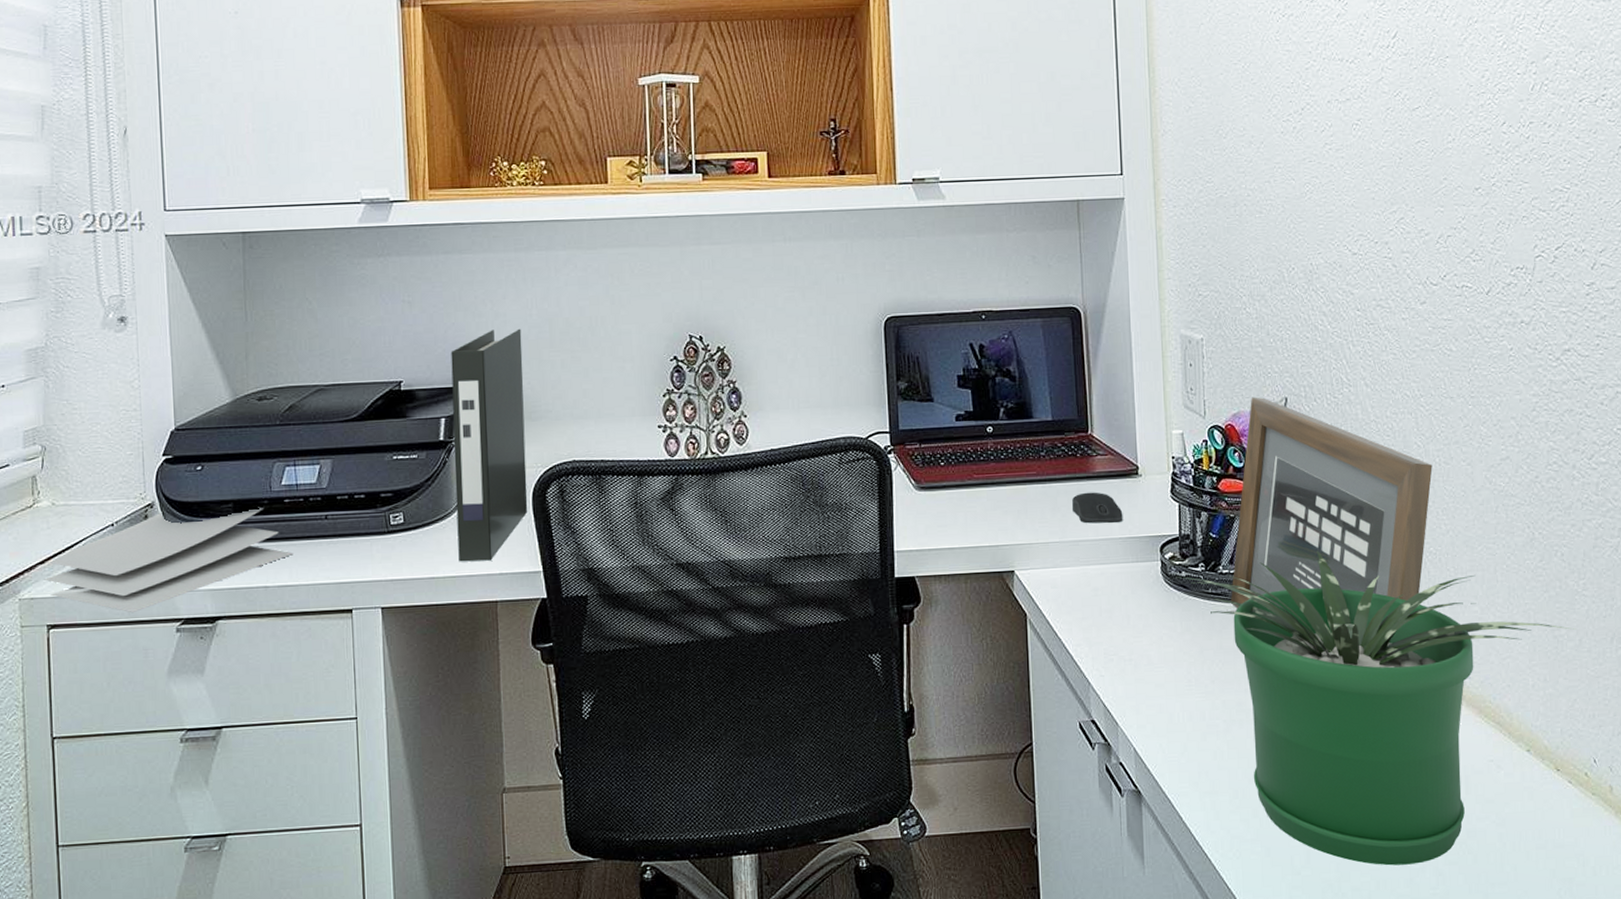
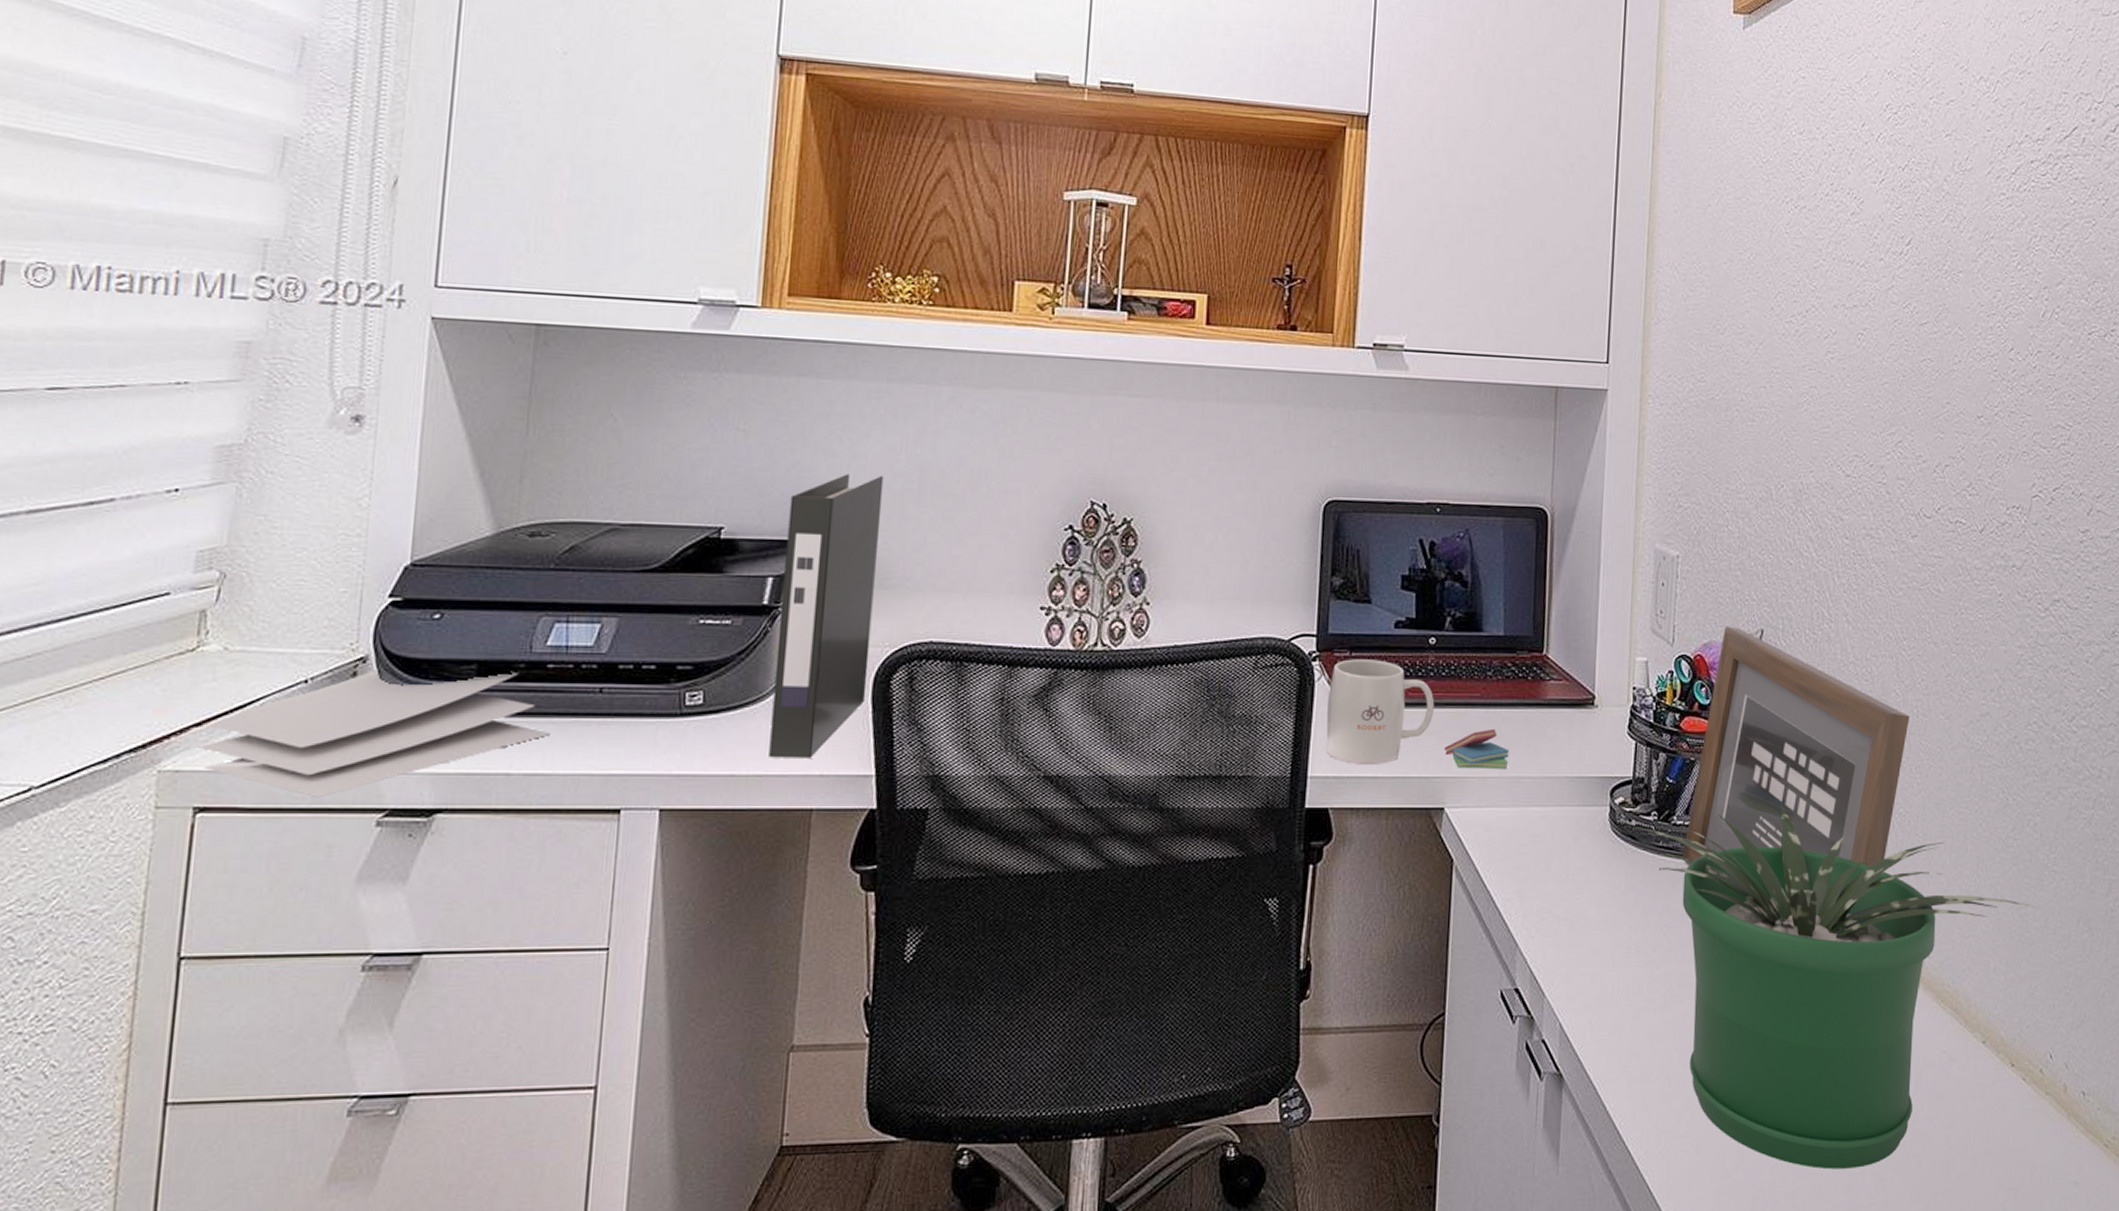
mug: none [905,449,998,539] -> present [1326,659,1435,766]
sticky notes: none [1009,500,1067,537] -> present [1444,728,1510,770]
computer mouse: present [1071,492,1123,524] -> none [1516,721,1573,758]

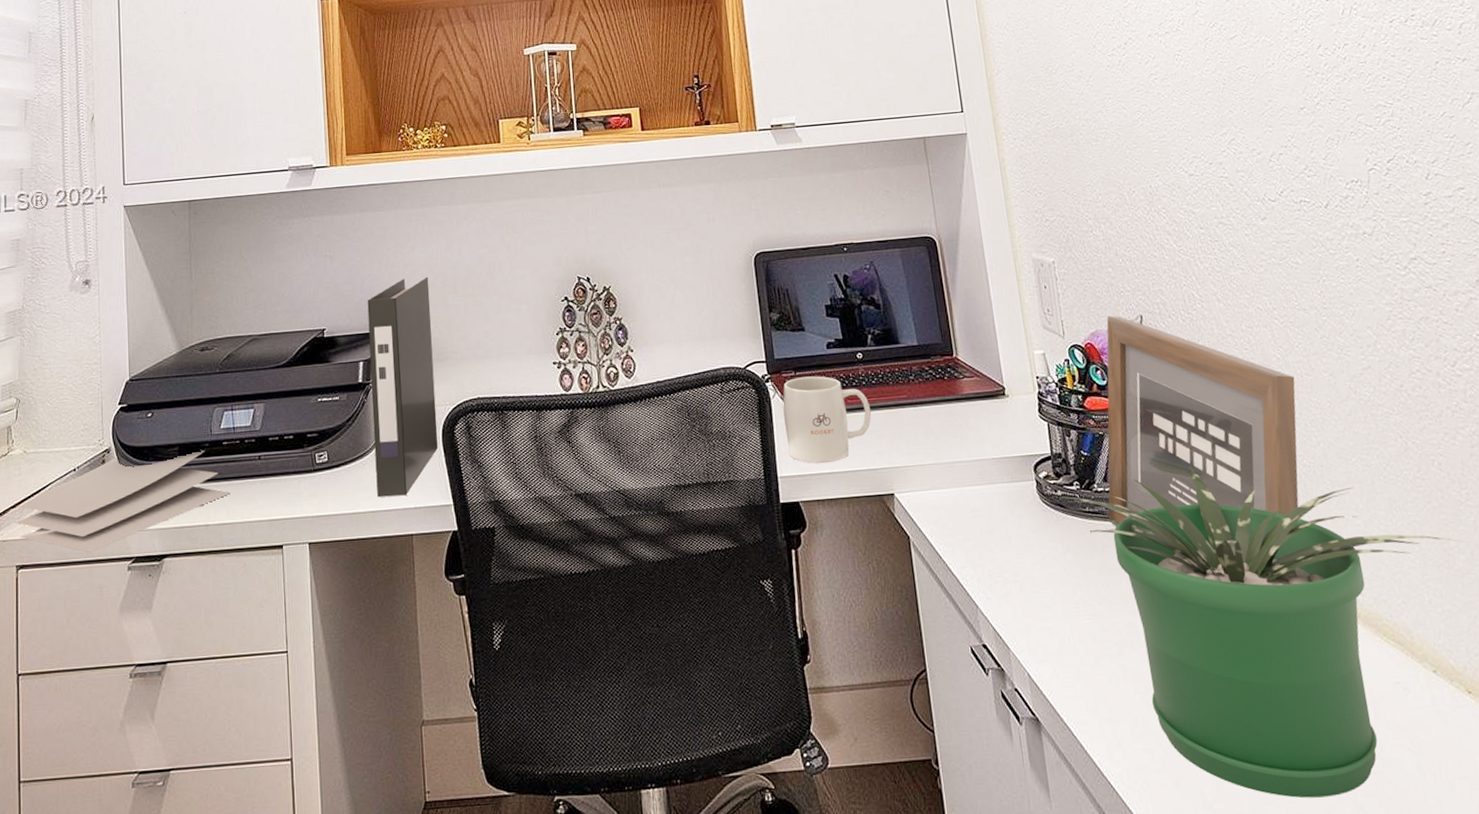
sticky notes: present [1444,728,1510,770] -> none [885,423,941,460]

